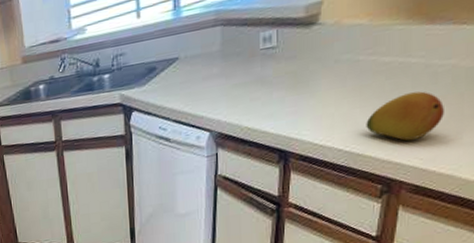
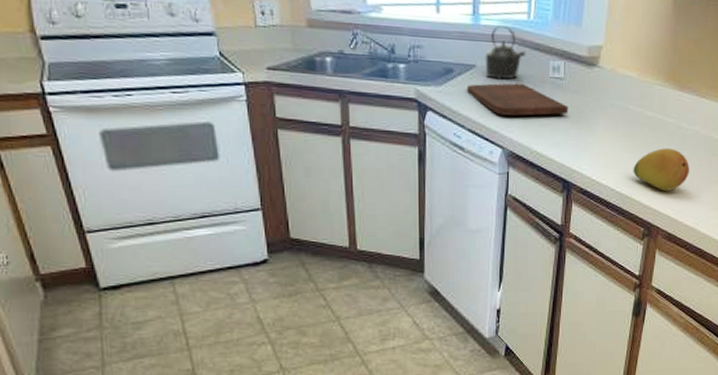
cutting board: none [171,63,283,100] -> present [467,83,569,116]
kettle: none [188,10,233,67] -> present [485,25,526,80]

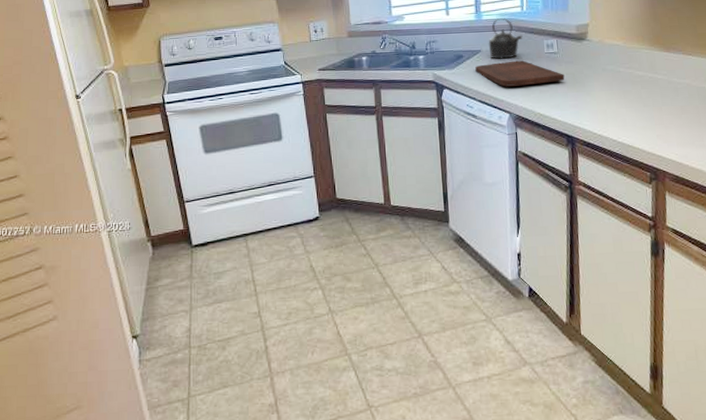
fruit: present [633,148,689,191] -> none [631,101,687,138]

